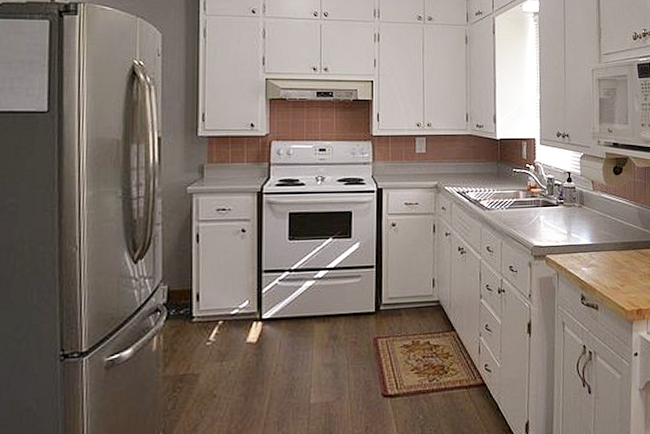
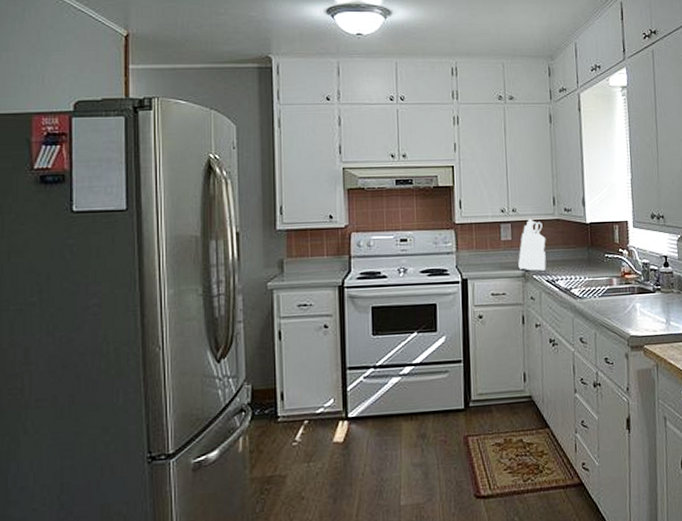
knife block: none [431,133,458,183] -> present [518,219,546,271]

